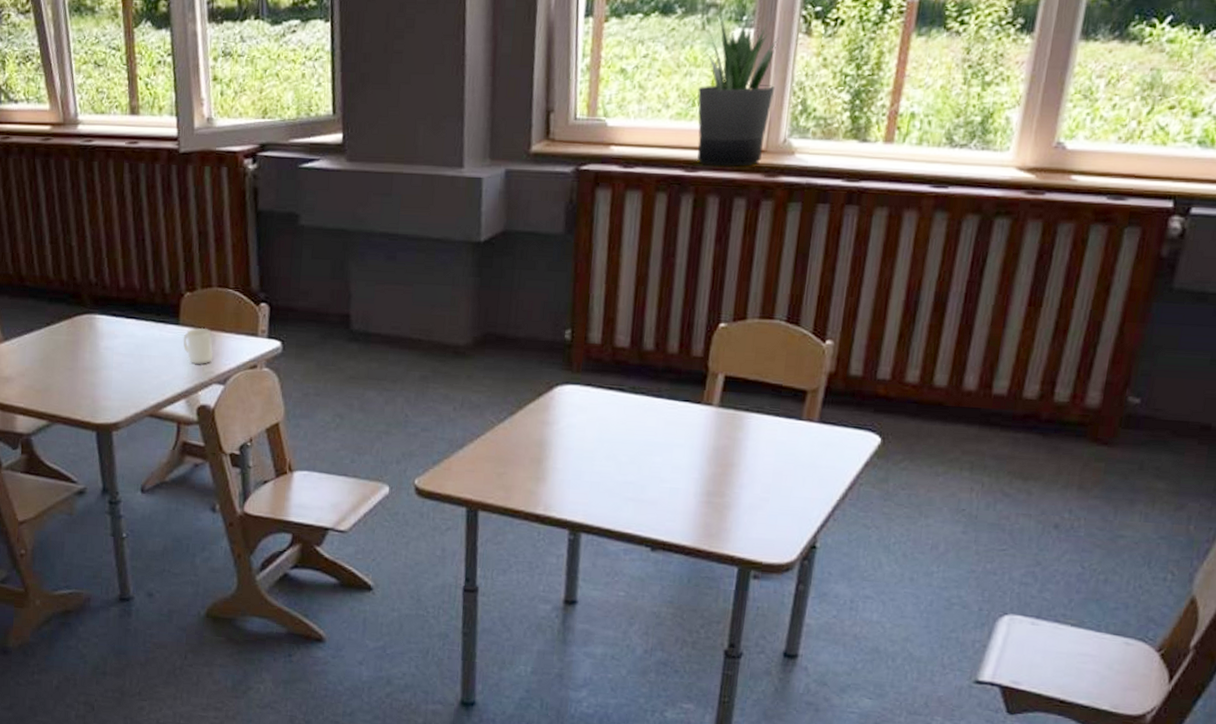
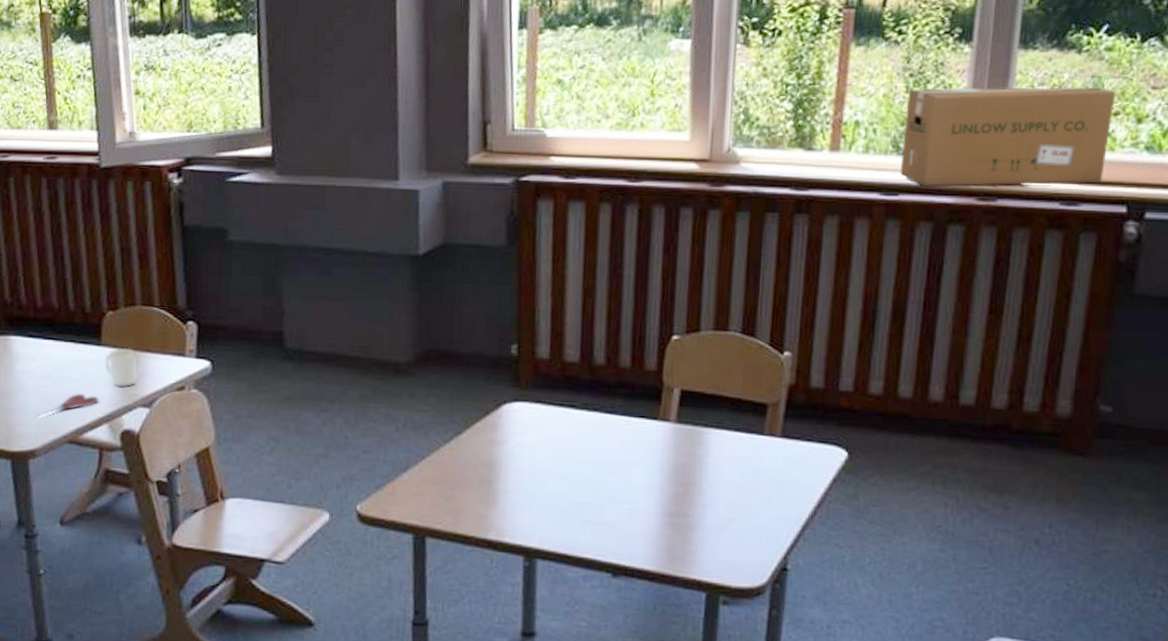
scissors: none [119,369,177,392] -> present [36,393,99,417]
planter: present [697,15,780,167] -> none [637,26,718,177]
box: none [951,77,1173,180] -> present [900,85,1116,187]

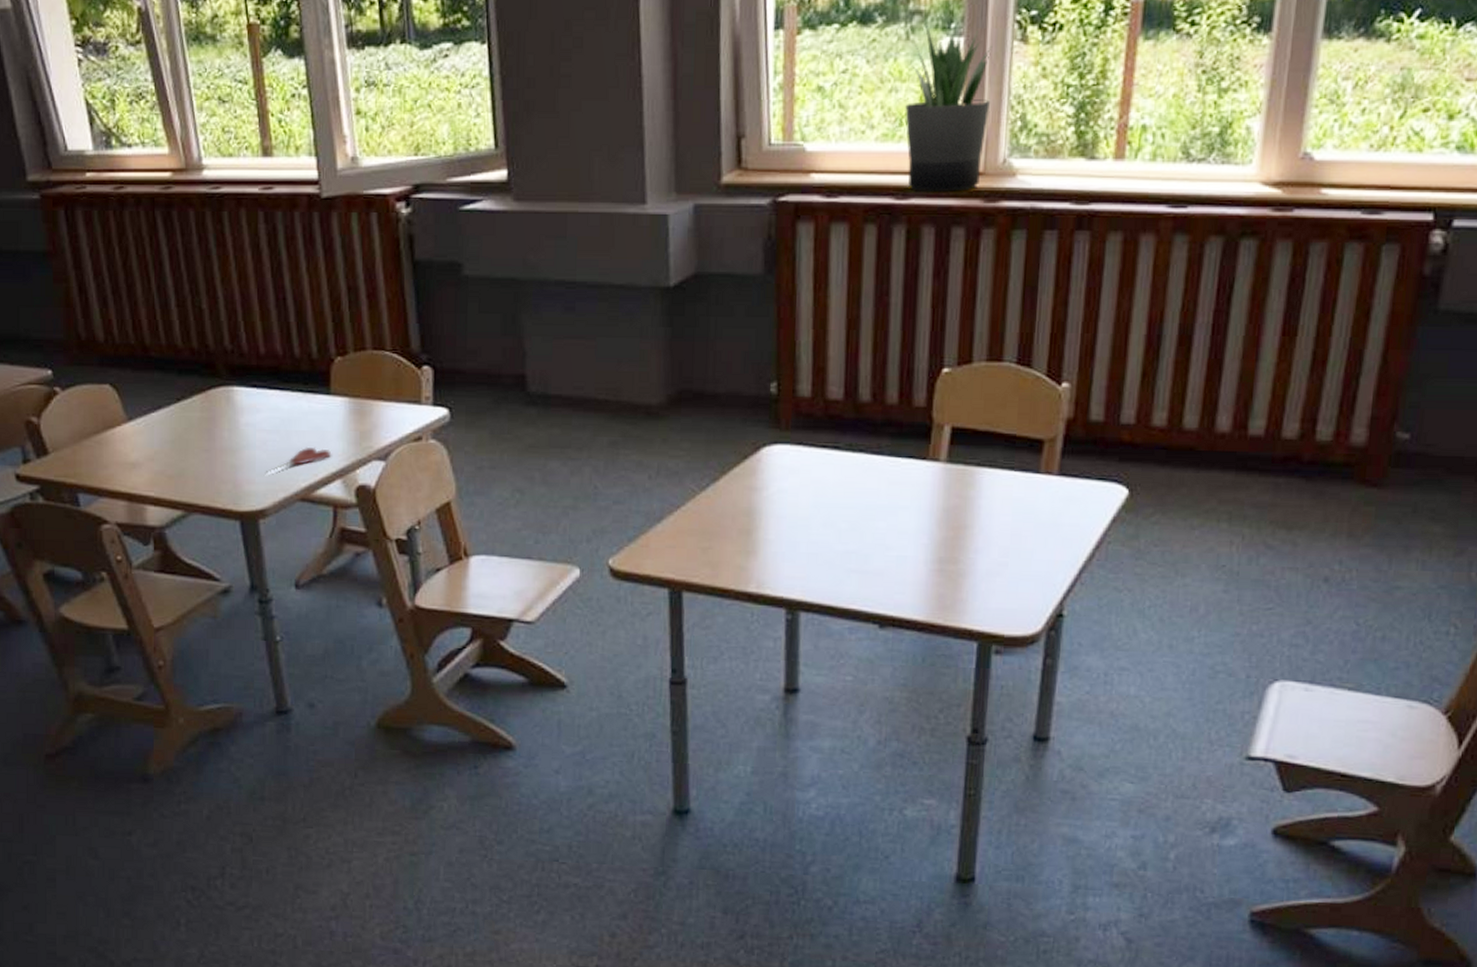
cup: present [105,348,137,386] -> none [335,396,370,438]
planter: none [637,26,718,177] -> present [905,23,993,193]
box: present [900,85,1116,187] -> none [1189,79,1426,197]

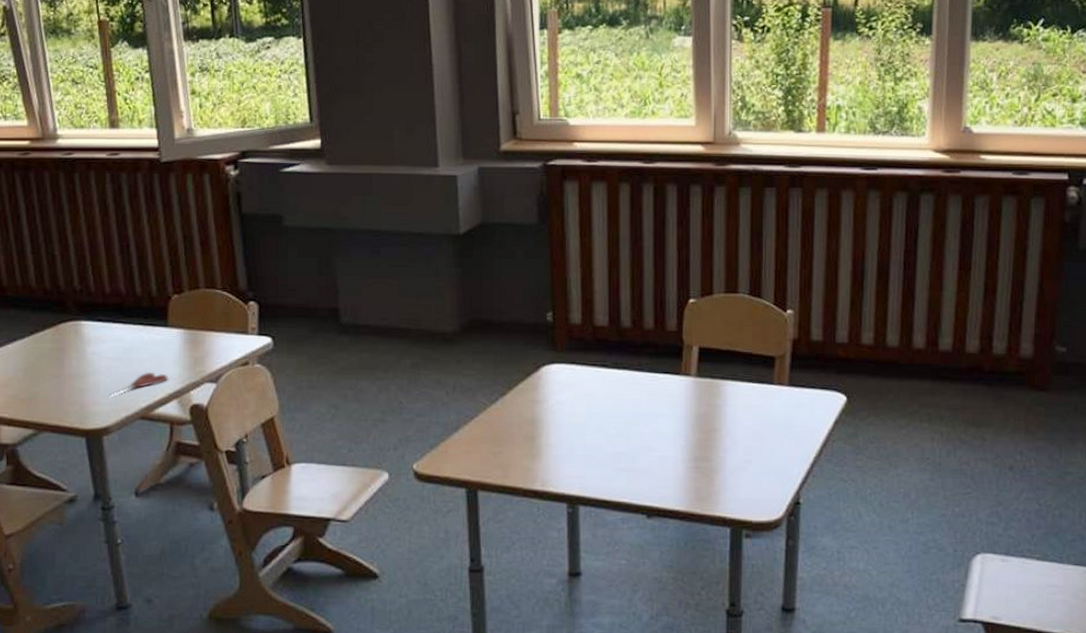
planter: present [905,23,993,193] -> none [648,25,717,158]

